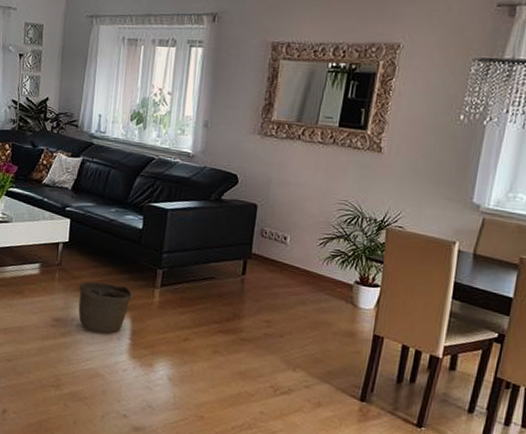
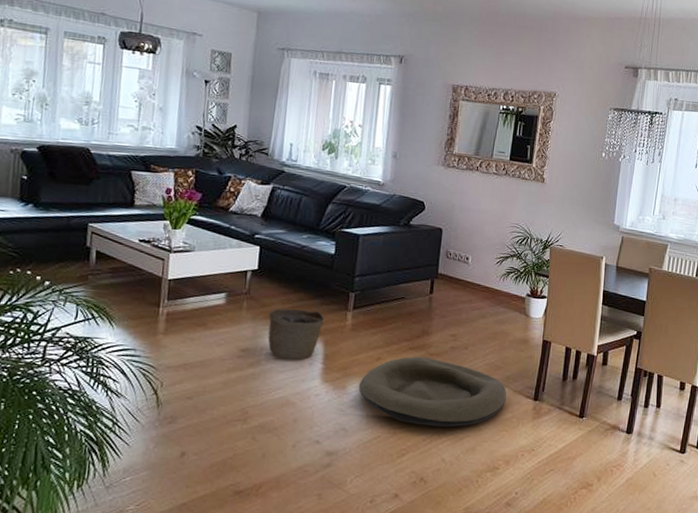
dog bed: none [166,340,328,420] -> present [359,356,507,427]

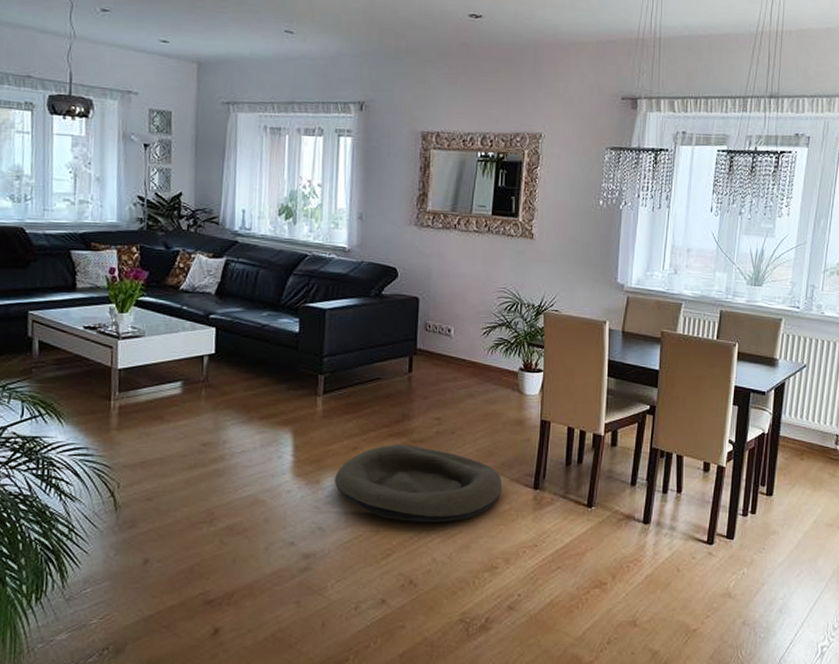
basket: present [267,308,325,360] -> none [230,395,293,452]

